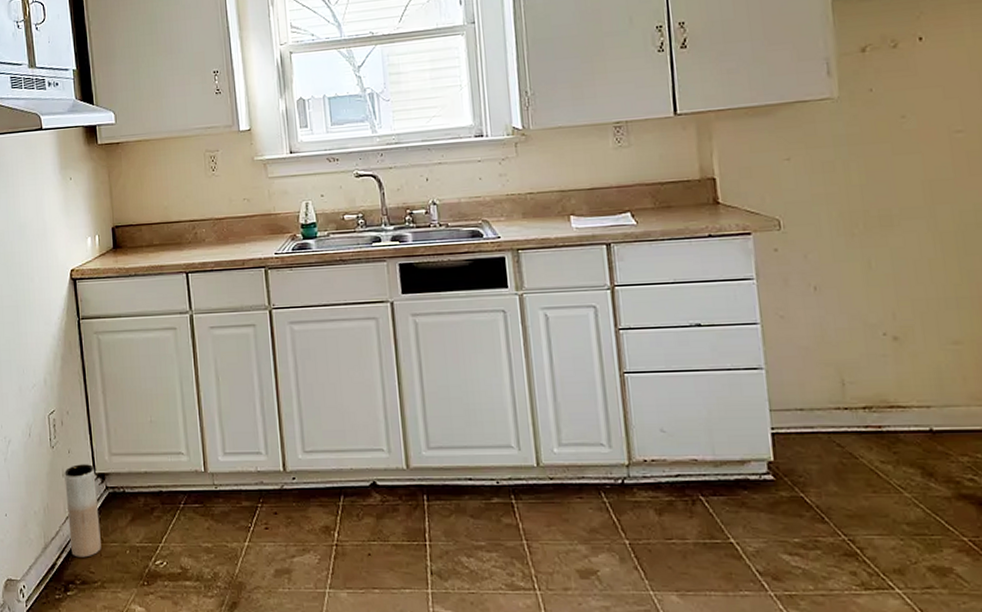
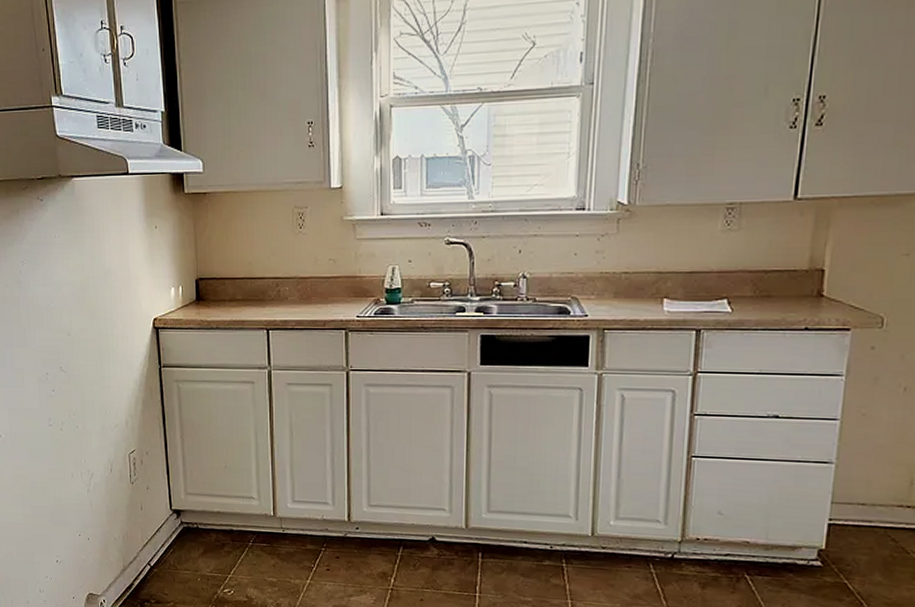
vase: present [64,464,101,558] -> none [143,500,175,581]

